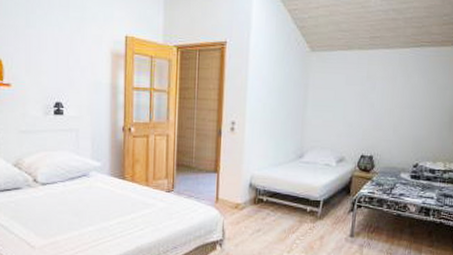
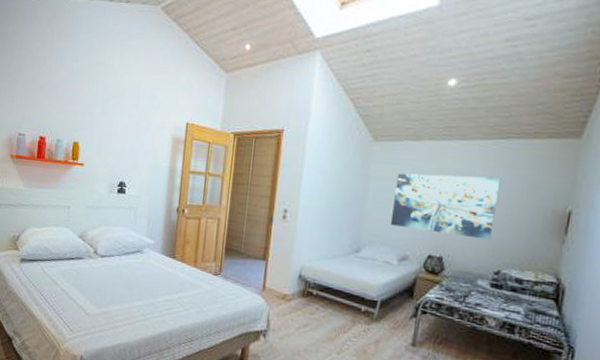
wall art: none [328,81,417,138] -> present [390,173,501,240]

